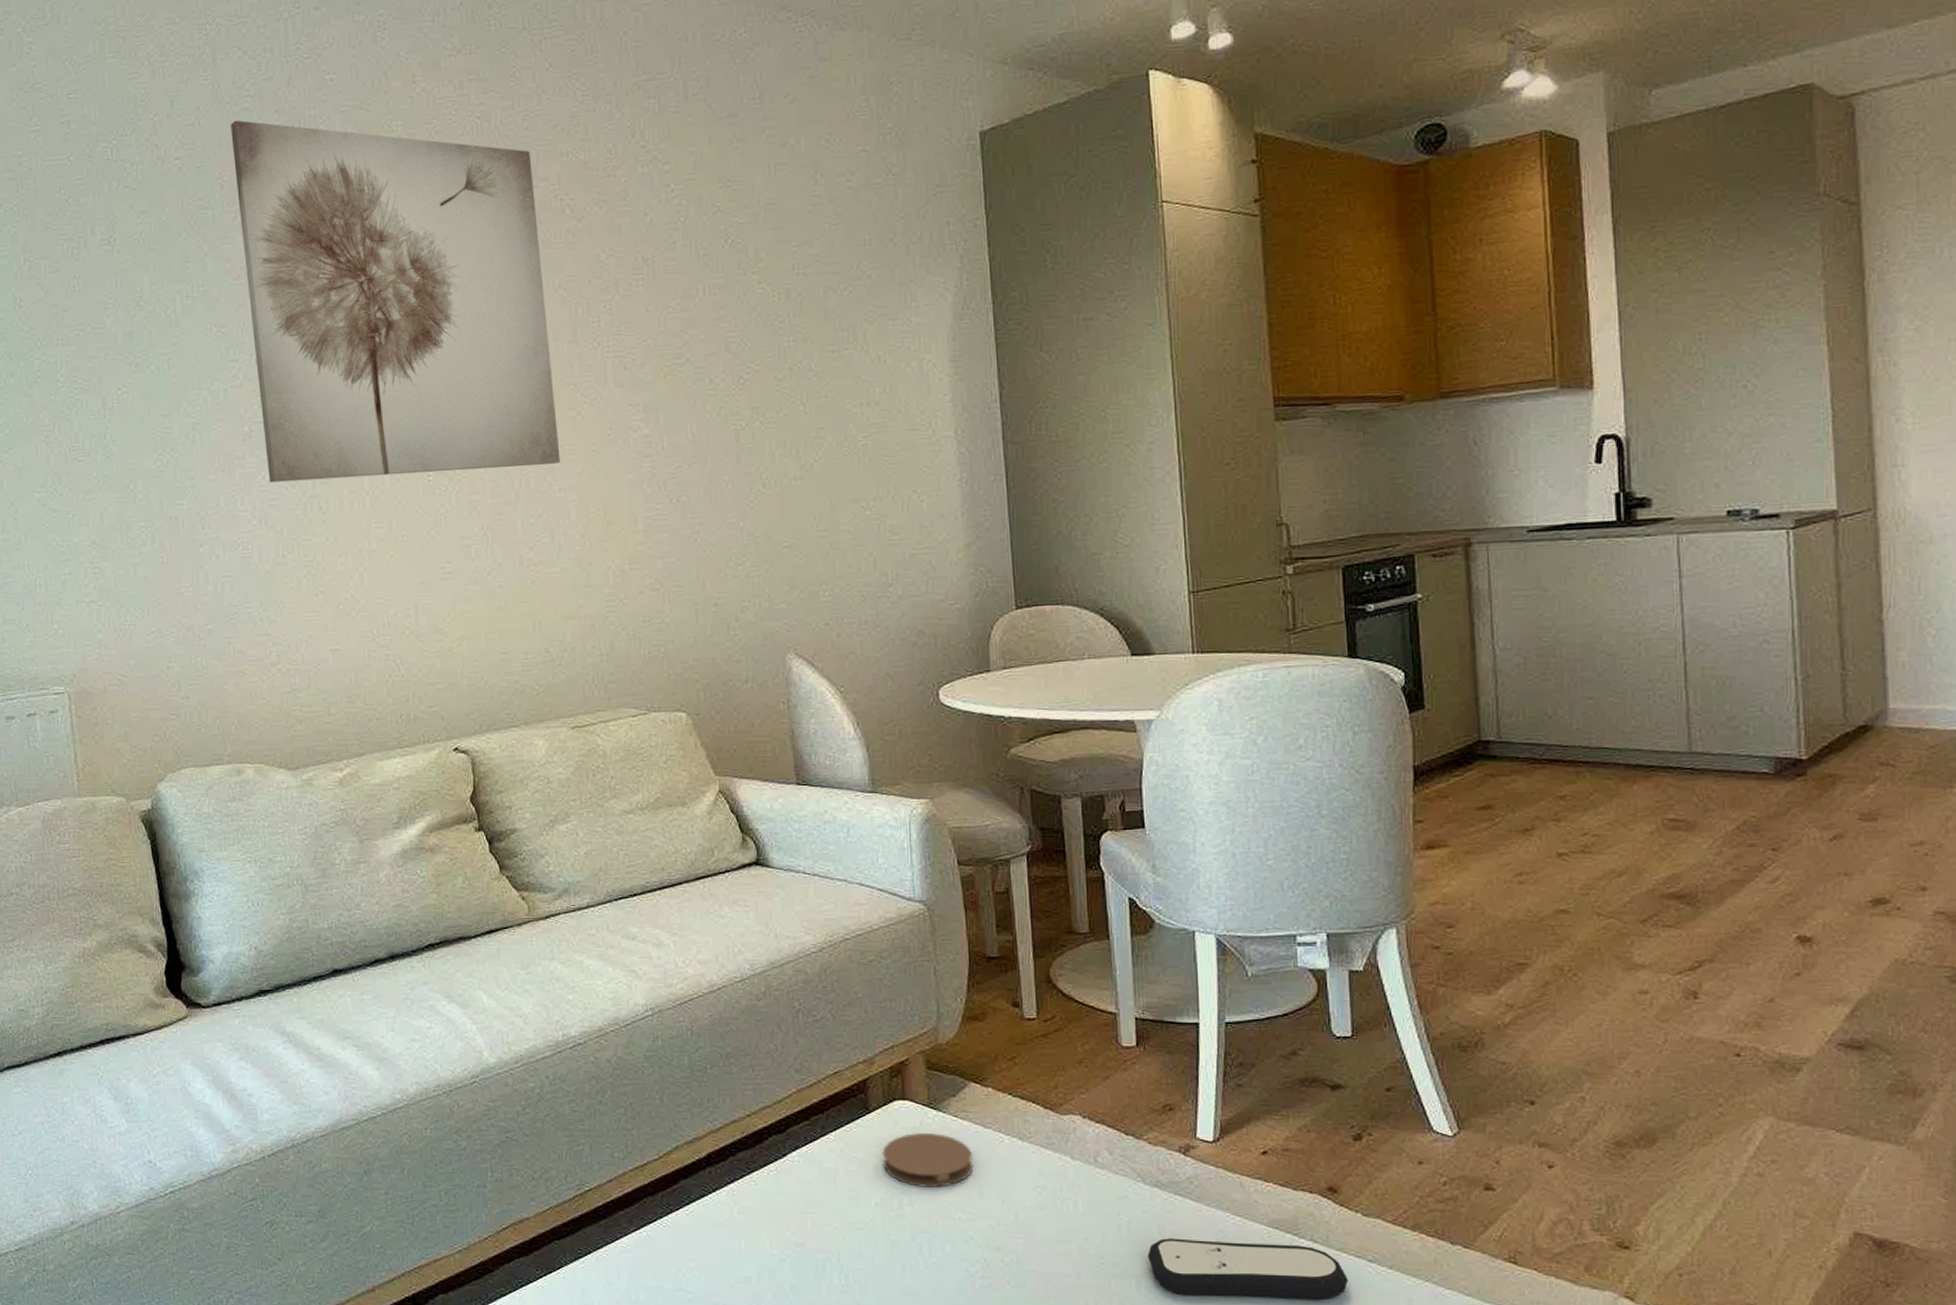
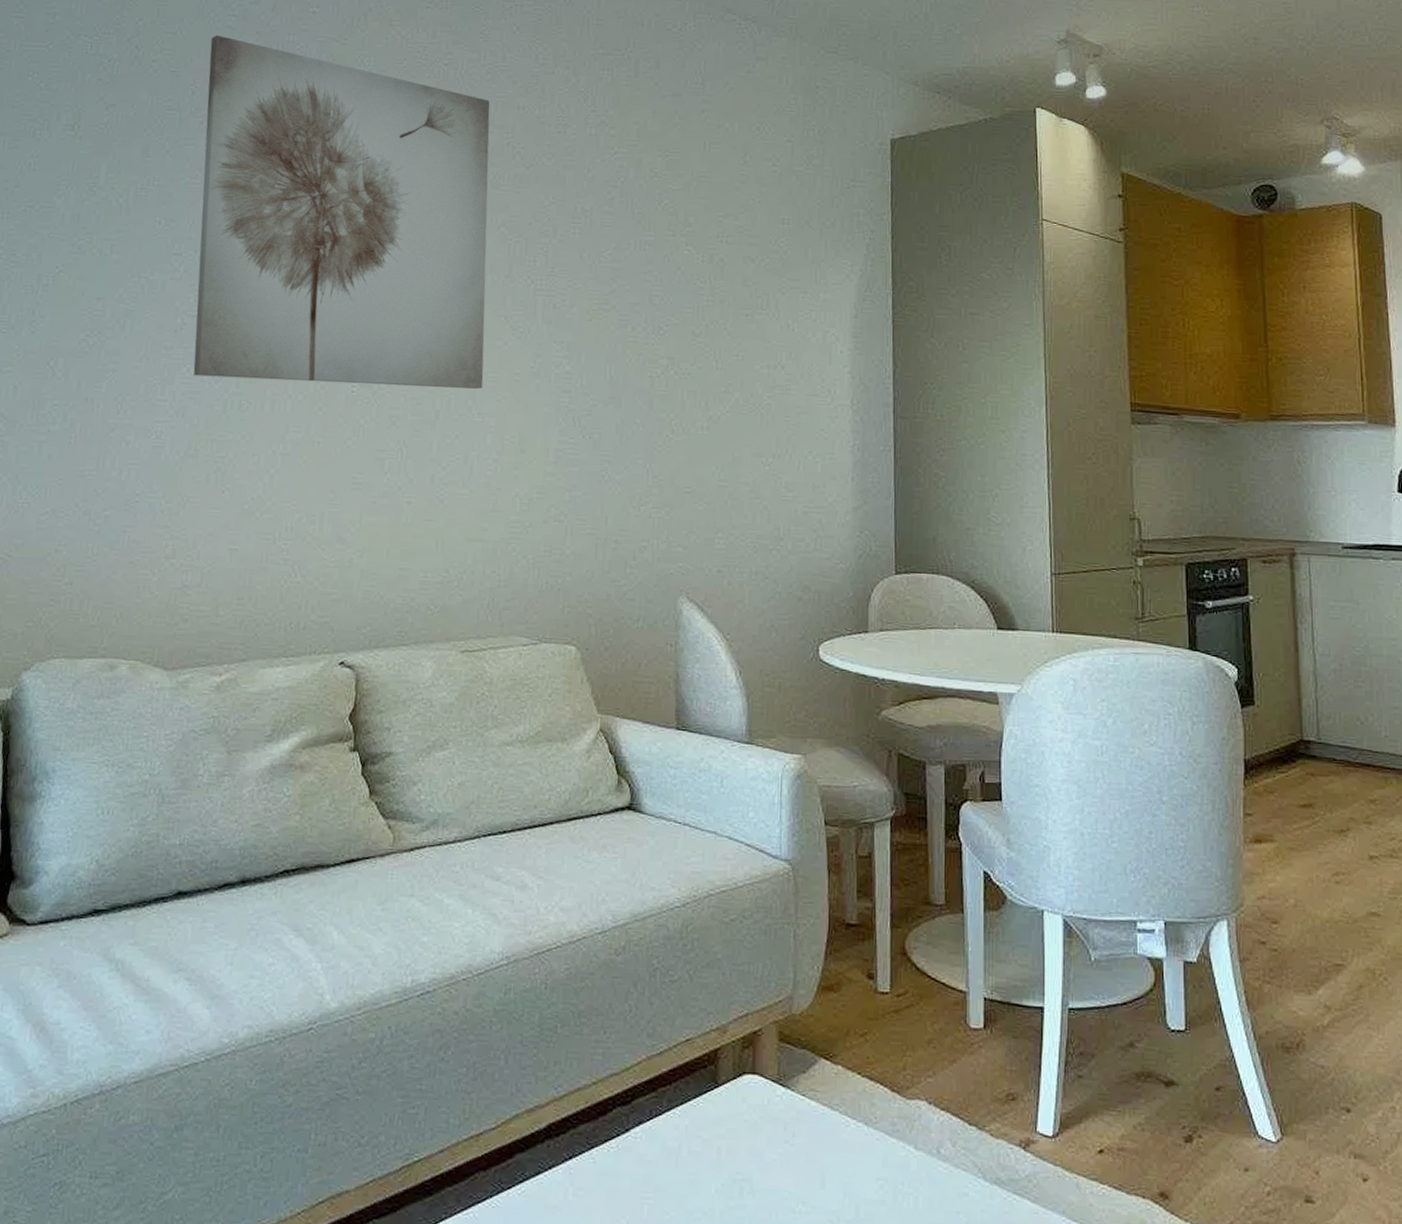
coaster: present [882,1133,974,1189] -> none [727,1112,818,1176]

